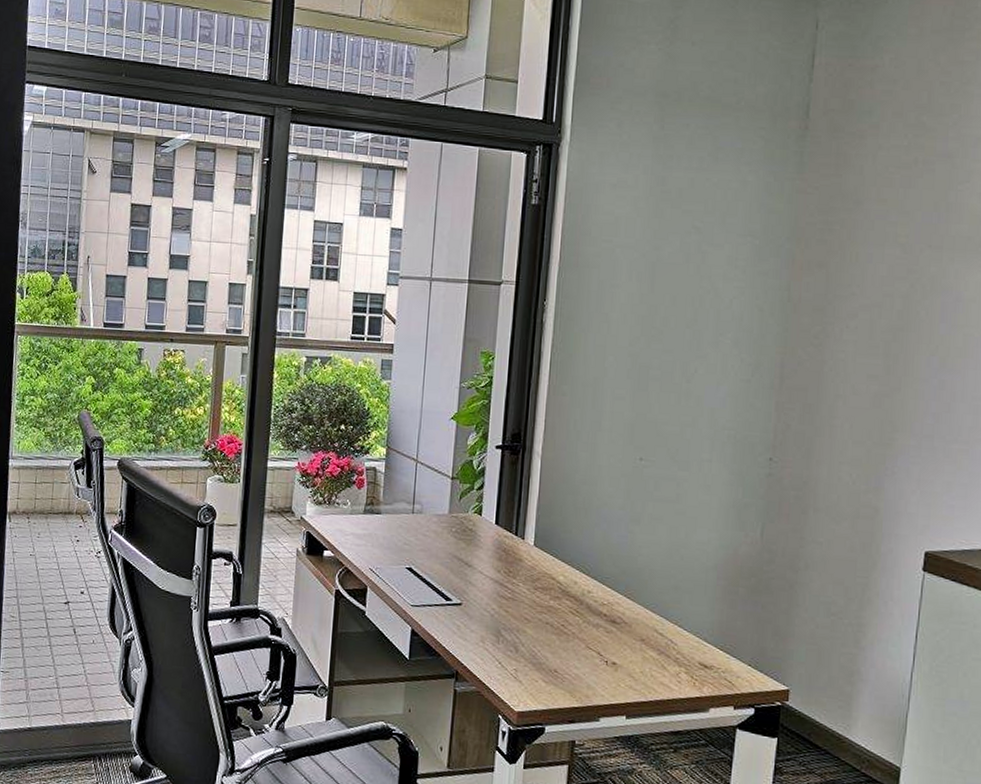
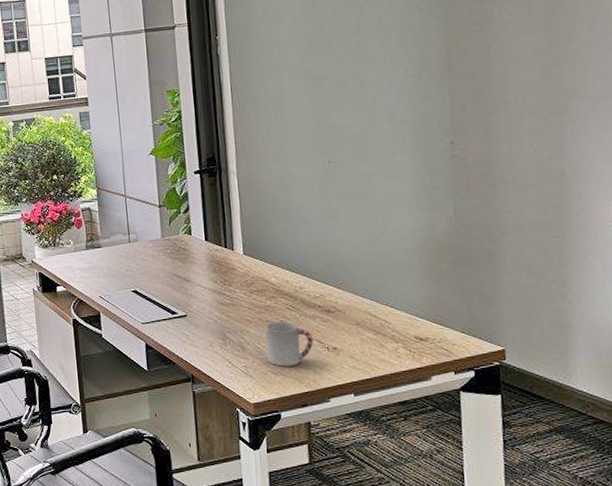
cup: none [541,625,593,677] -> present [265,321,314,367]

